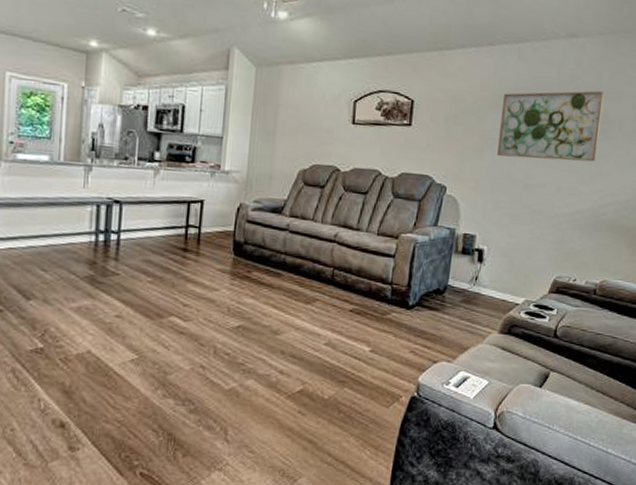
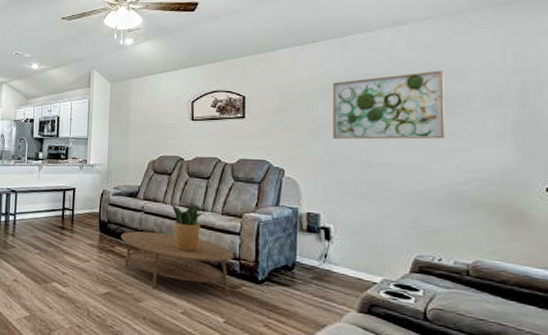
coffee table: none [259,253,387,324] -> present [120,231,234,297]
potted plant: none [322,222,364,277] -> present [172,204,208,252]

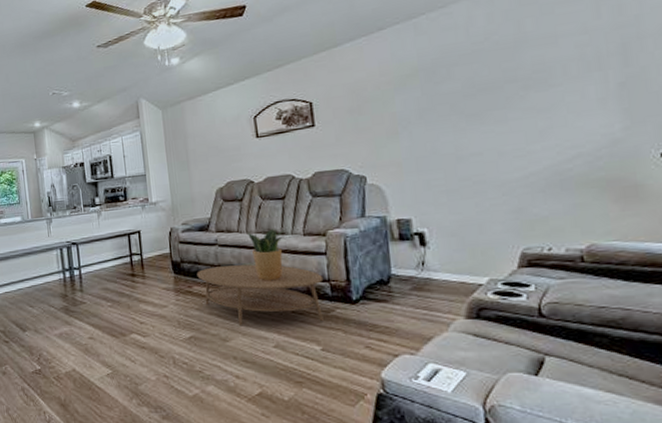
wall art: present [332,70,445,140] -> none [407,39,541,134]

